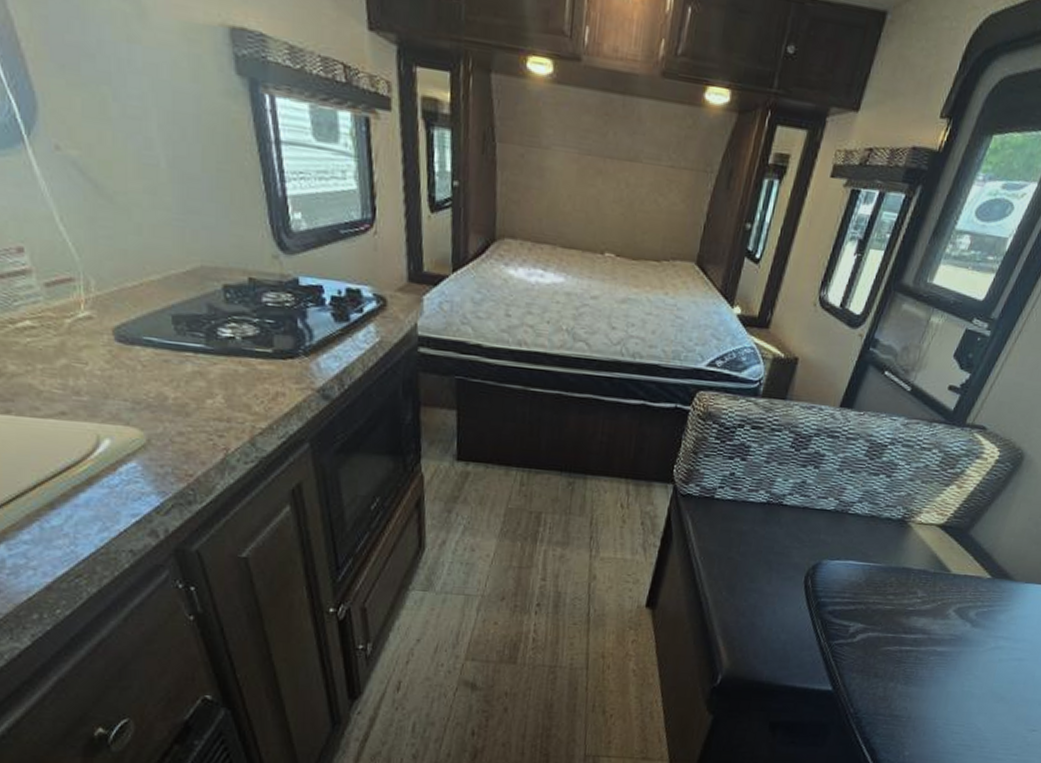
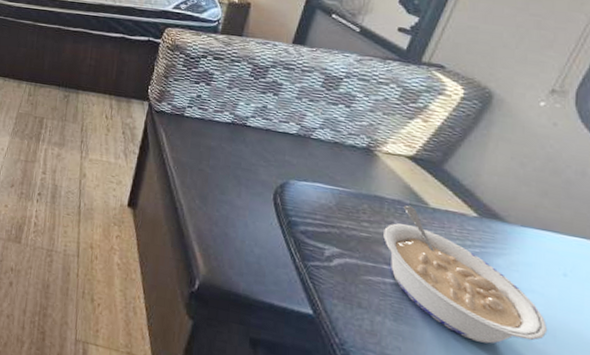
legume: none [905,575,1030,691] -> present [383,205,548,344]

